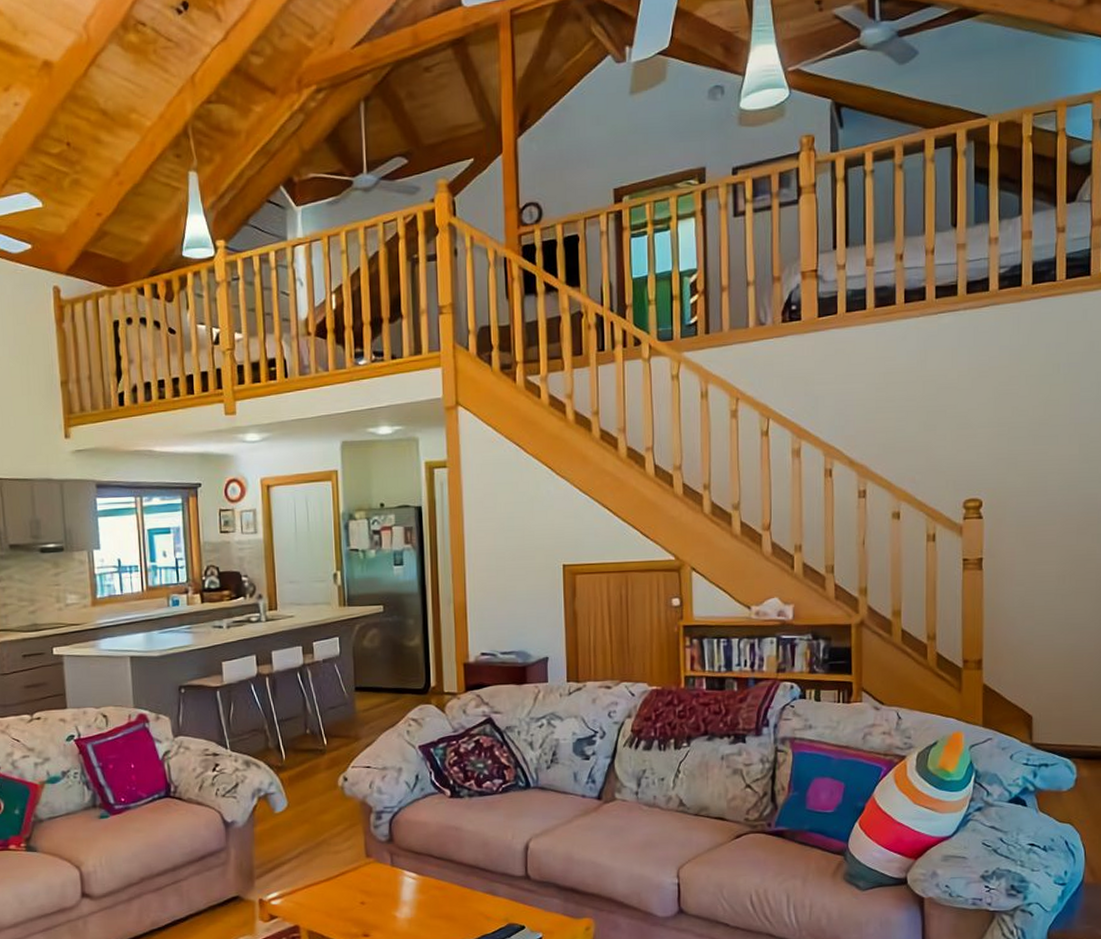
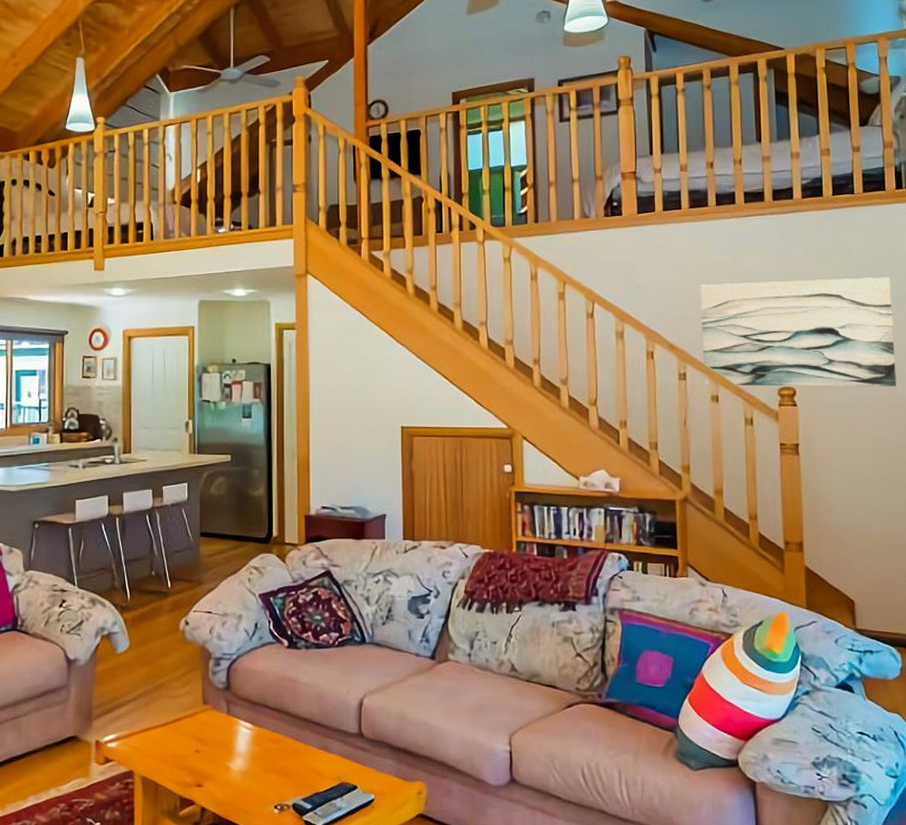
wall art: none [883,372,1090,502] -> present [699,276,897,388]

